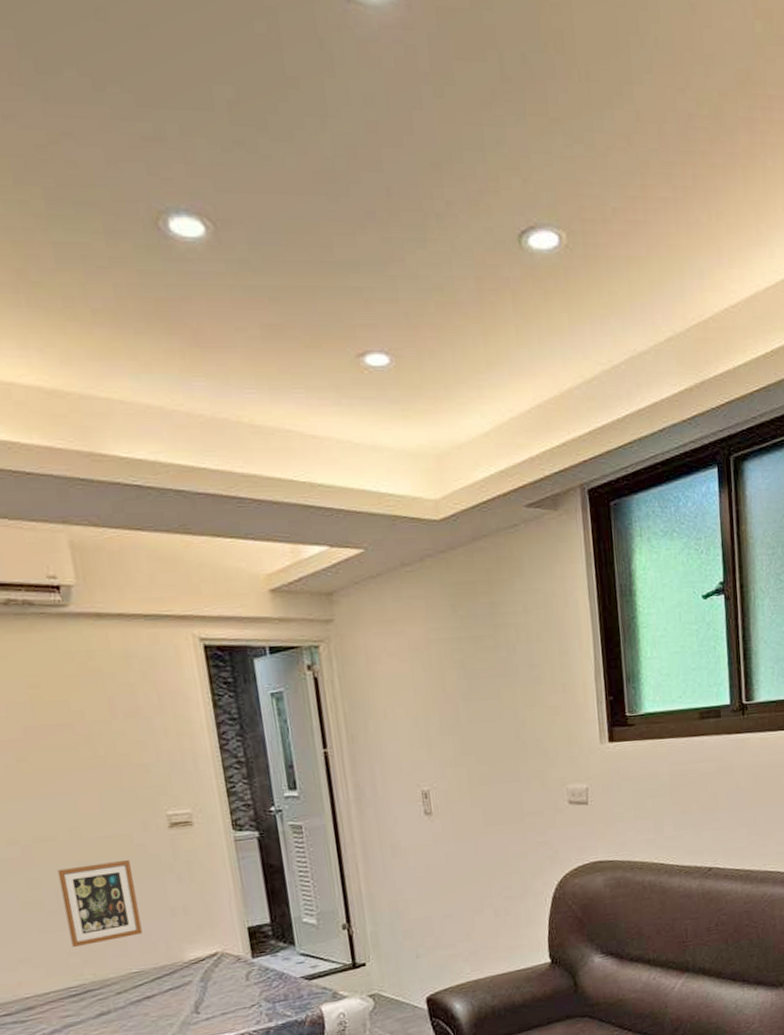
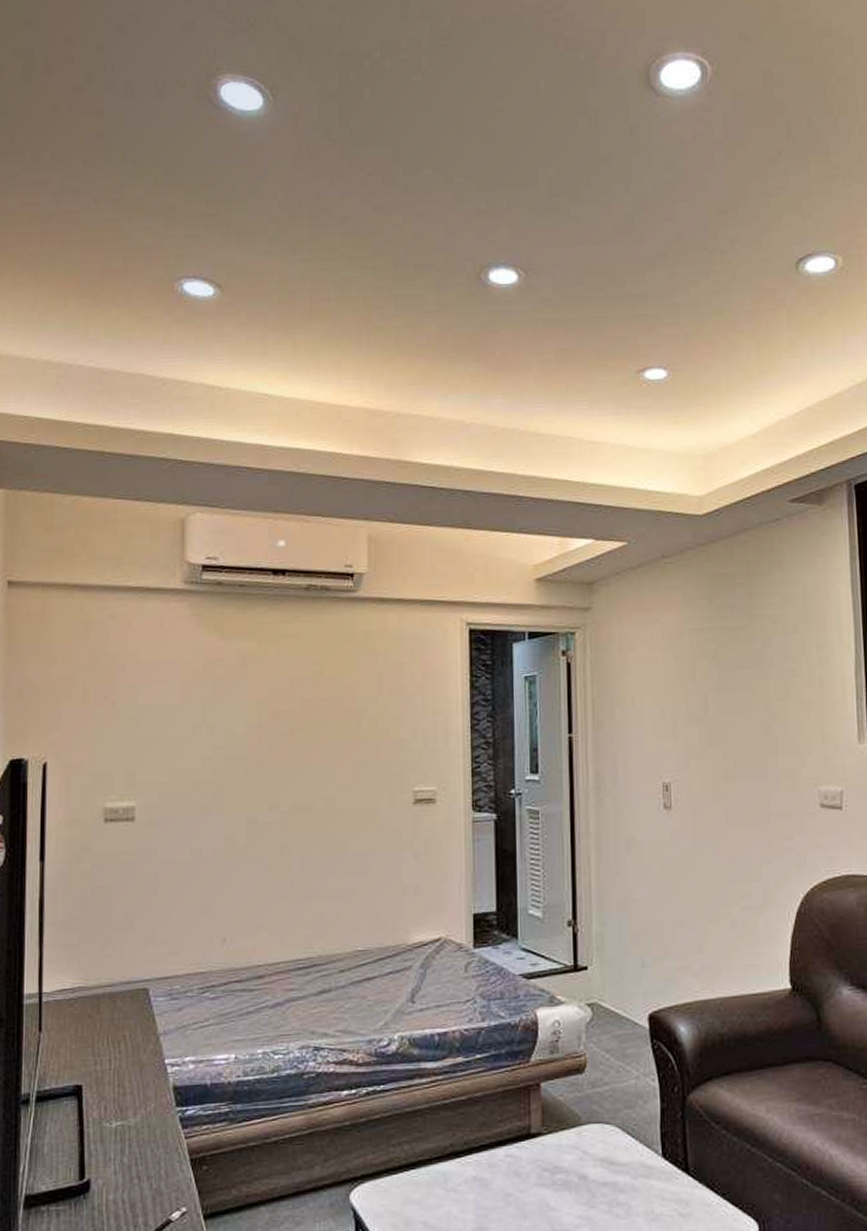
picture frame: present [57,859,143,948] -> none [307,832,373,919]

